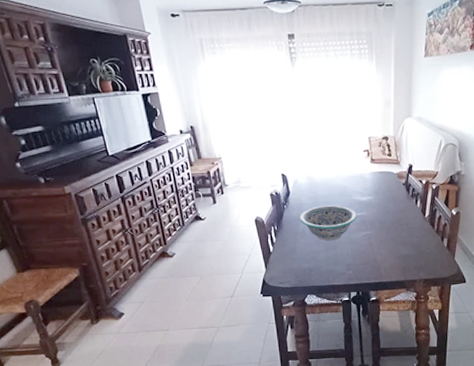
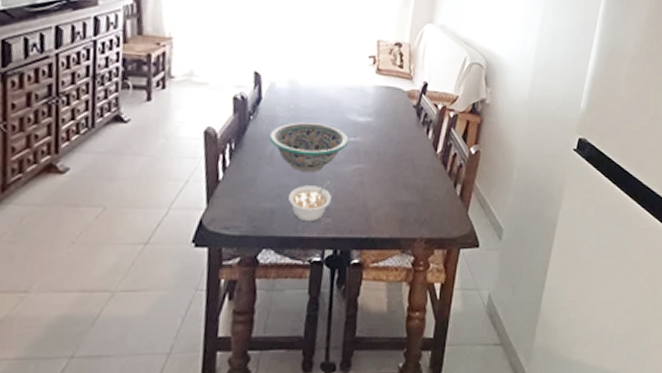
legume: none [320,246,350,275] -> present [289,181,332,222]

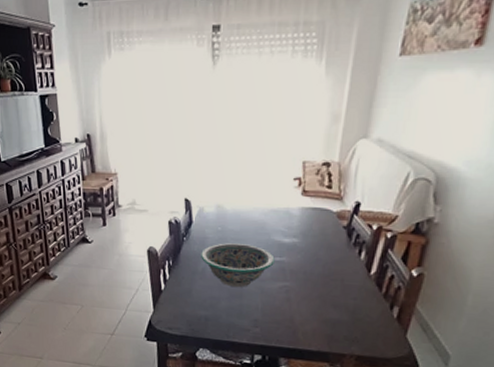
legume: present [289,181,332,222] -> none [220,296,259,330]

